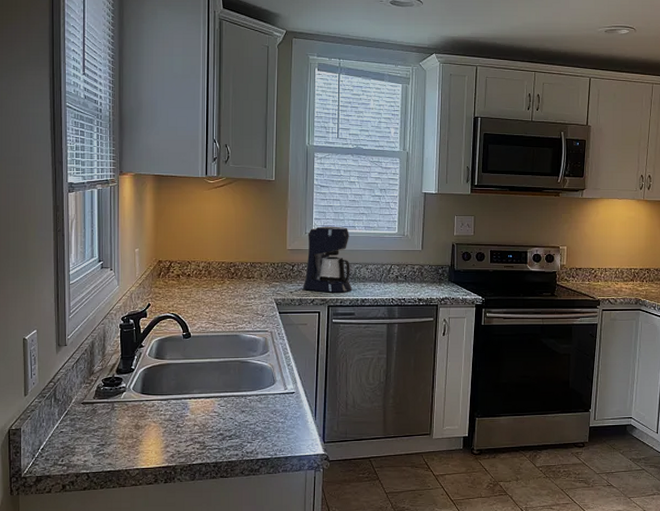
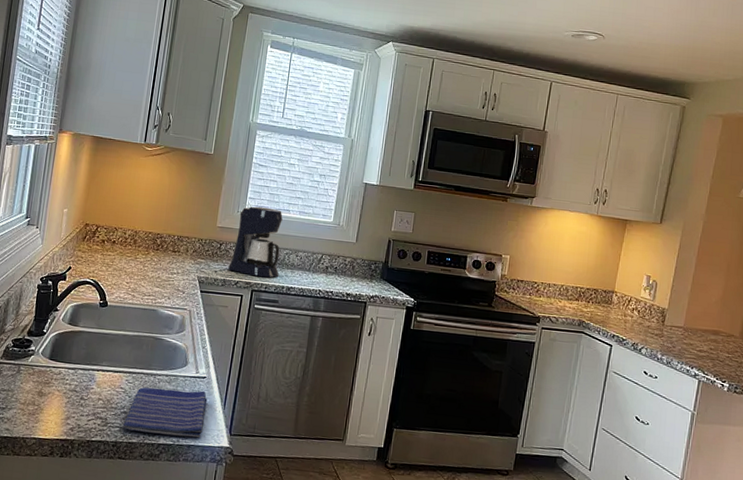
dish towel: none [221,405,298,450] -> present [122,387,208,438]

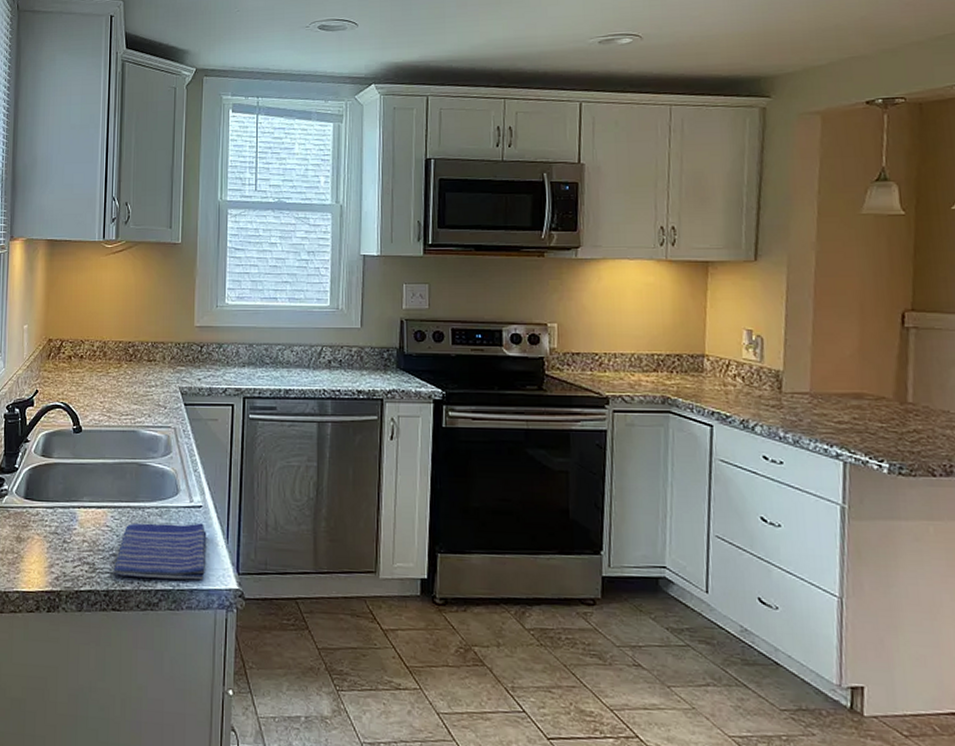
coffee maker: present [228,206,283,278] -> none [213,298,274,381]

